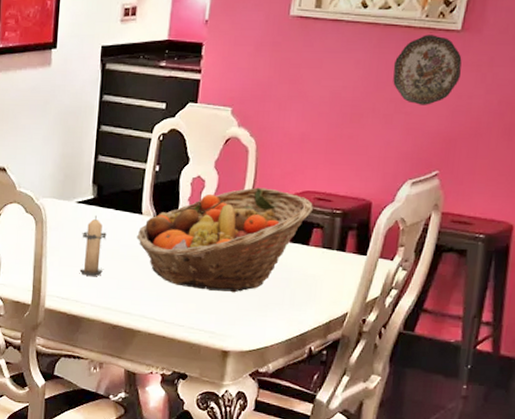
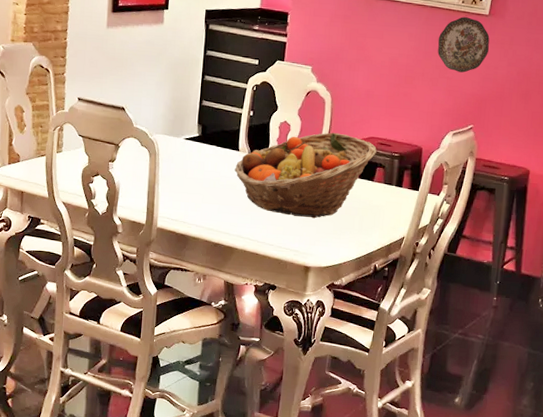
candle: present [79,216,107,276] -> none [186,151,210,202]

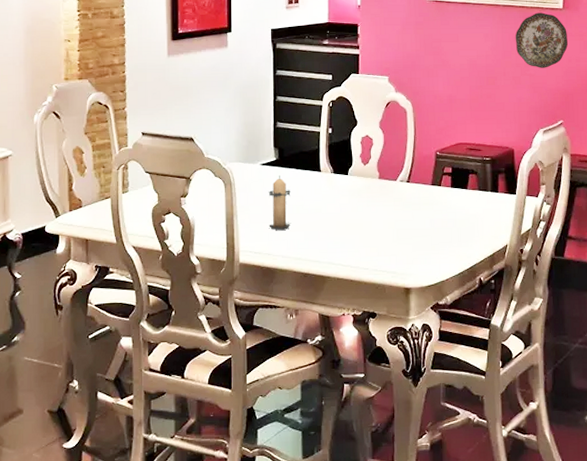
candle: none [186,151,210,202] -> present [268,175,291,230]
fruit basket: present [234,132,377,219] -> none [318,142,466,235]

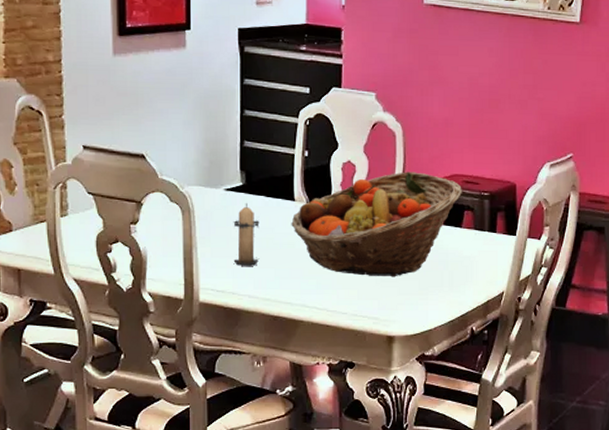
fruit basket: none [318,142,466,235] -> present [291,171,462,277]
decorative plate: present [515,12,568,68] -> none [523,25,583,92]

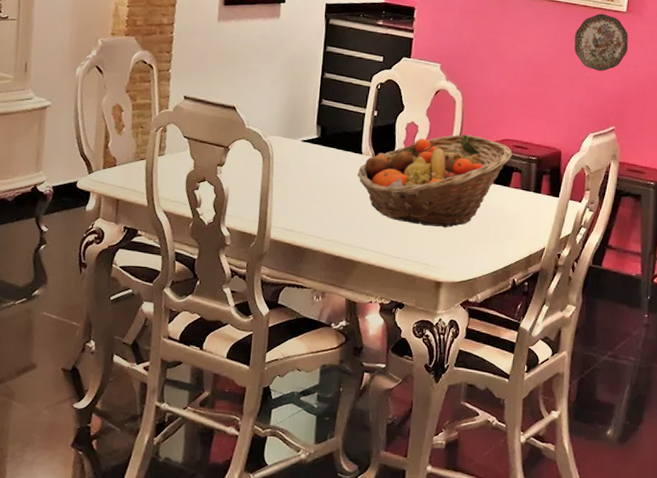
candle: present [233,203,260,266] -> none [303,154,330,210]
decorative plate: none [523,25,583,92] -> present [574,13,628,71]

